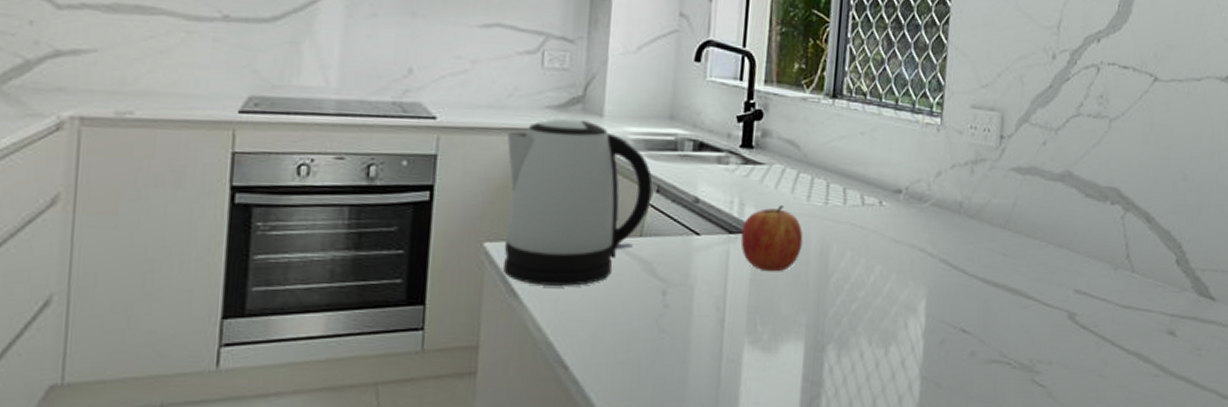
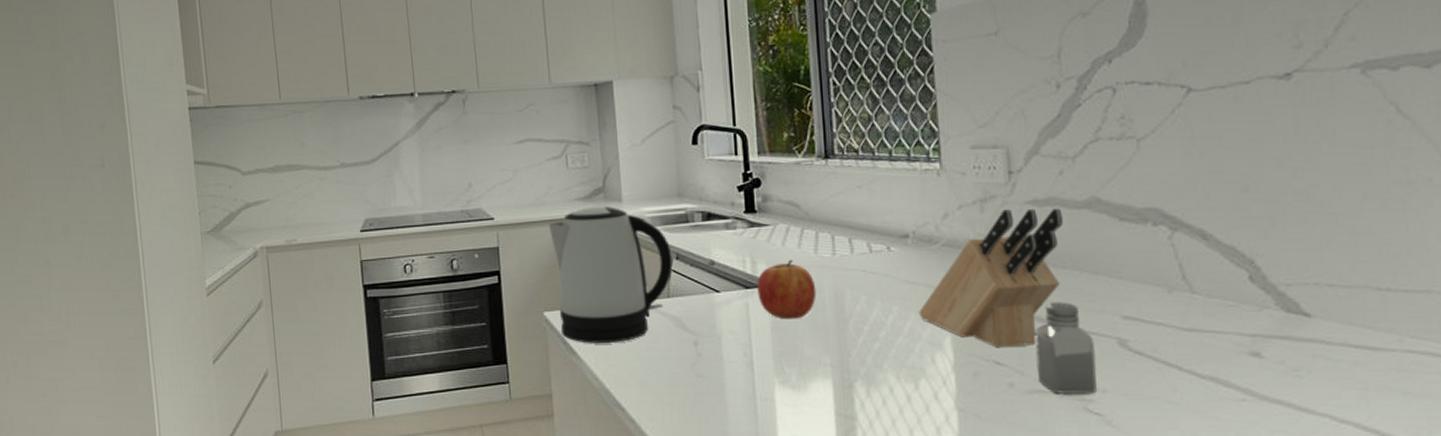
knife block: none [899,174,1040,316] -> present [918,208,1063,348]
saltshaker: none [997,272,1049,365] -> present [1035,302,1097,394]

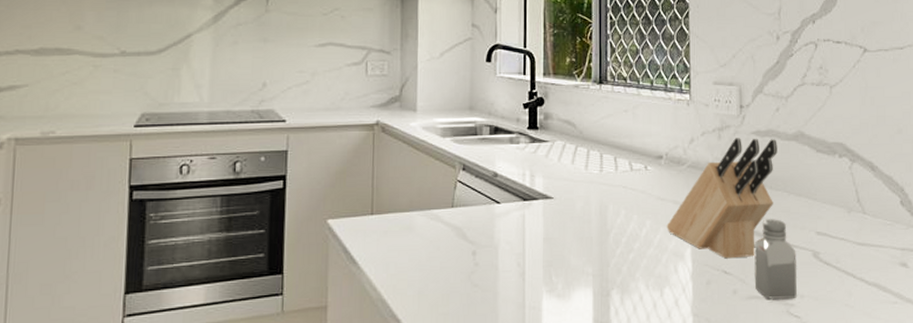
kettle: present [548,206,673,343] -> none [341,114,459,253]
apple: present [757,259,817,320] -> none [533,174,585,231]

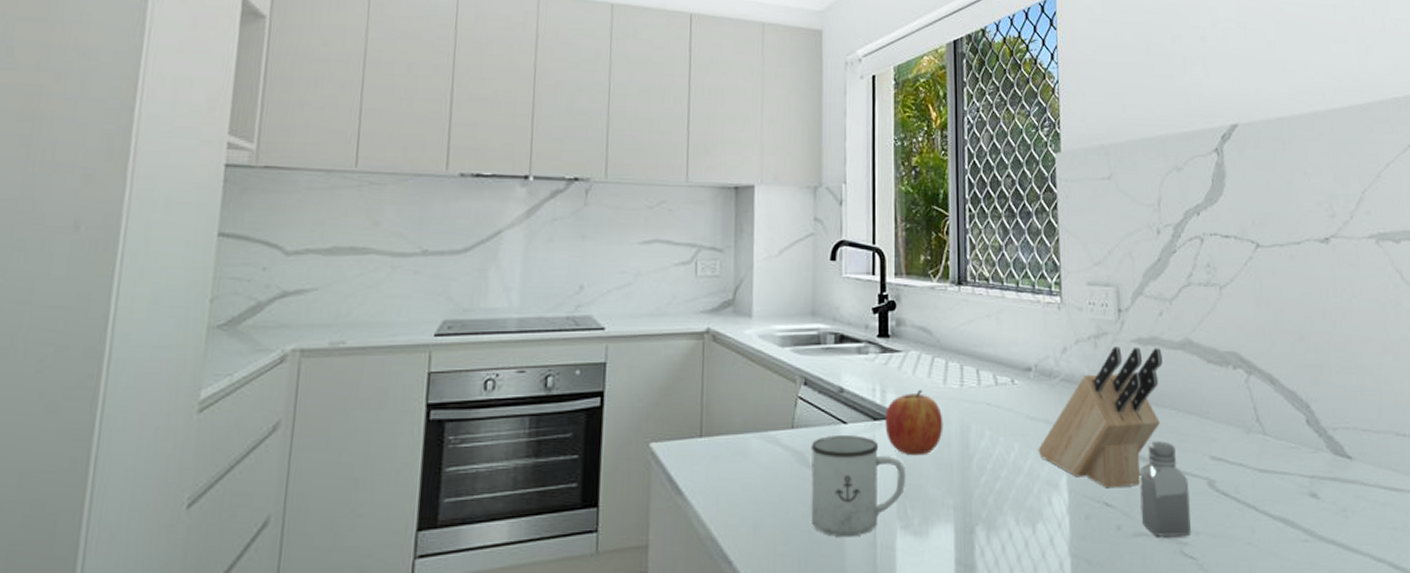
mug: none [468,214,552,300] -> present [810,435,906,538]
apple: none [533,174,585,231] -> present [885,389,943,456]

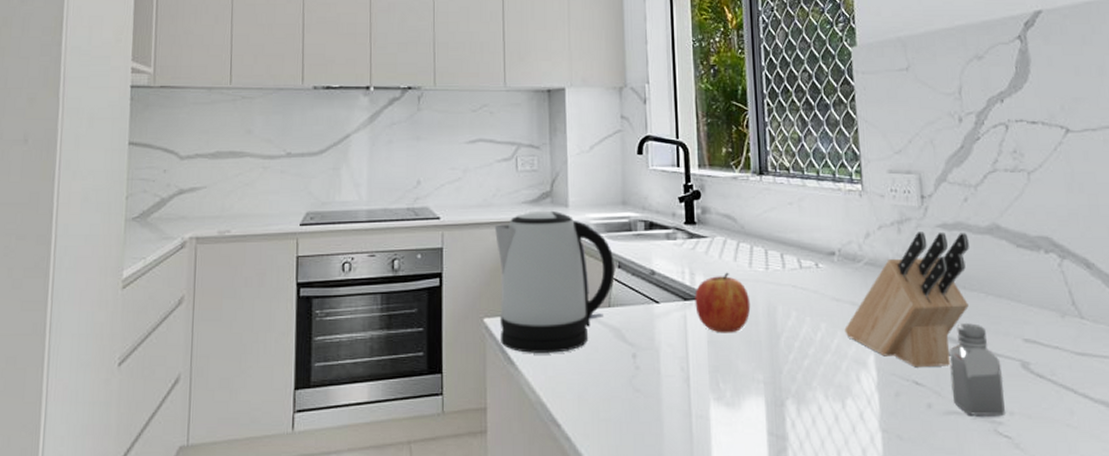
kettle: none [667,321,800,482] -> present [494,210,615,353]
mug: present [810,435,906,538] -> none [627,314,717,407]

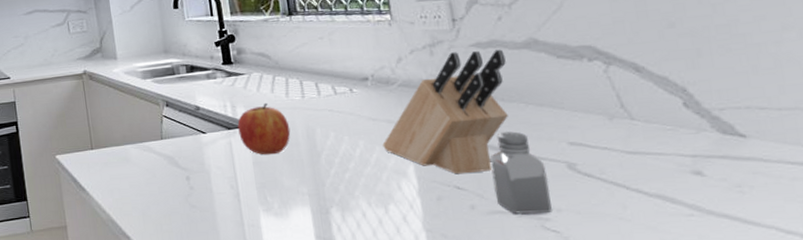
kettle: present [494,210,615,353] -> none [55,64,164,181]

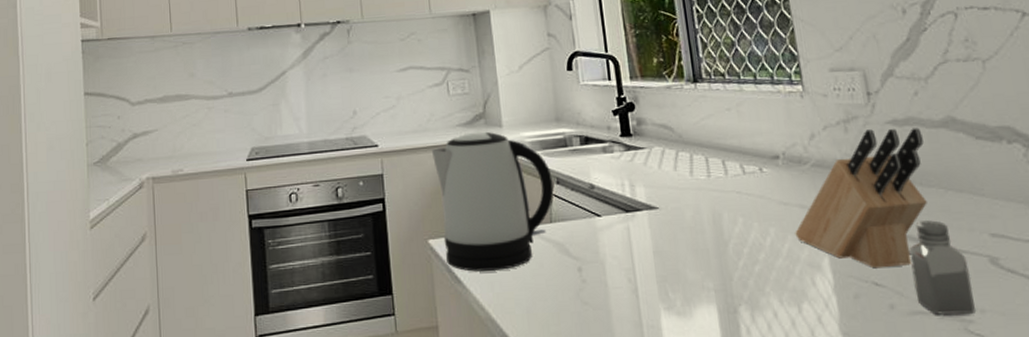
kettle: none [55,64,164,181] -> present [431,131,554,272]
apple: present [237,102,291,155] -> none [636,182,695,243]

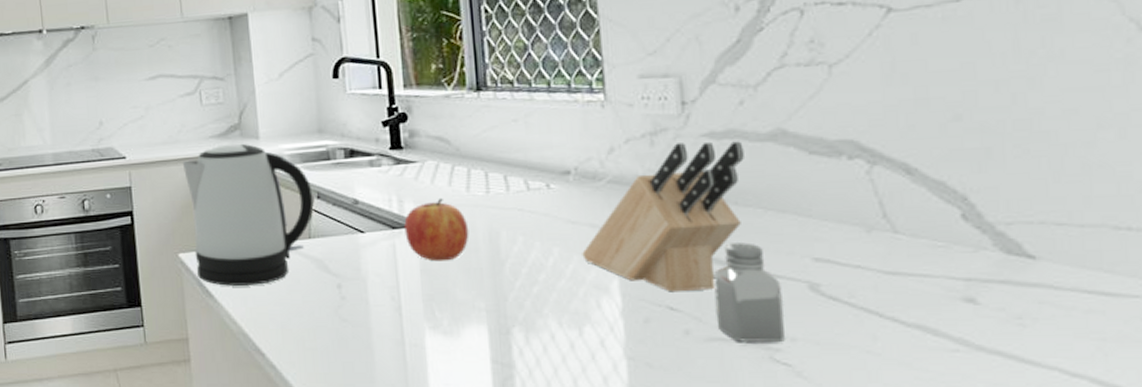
apple: none [636,182,695,243] -> present [404,198,469,262]

